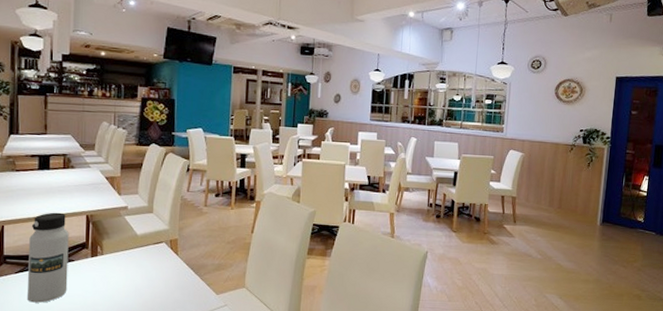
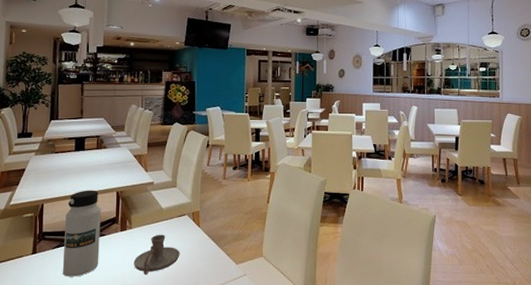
candle holder: none [105,261,156,303] -> present [133,234,180,275]

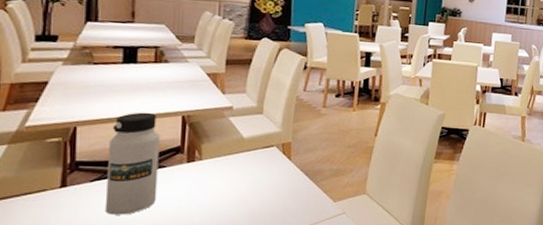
candle holder: present [133,234,180,275] -> none [203,167,265,213]

